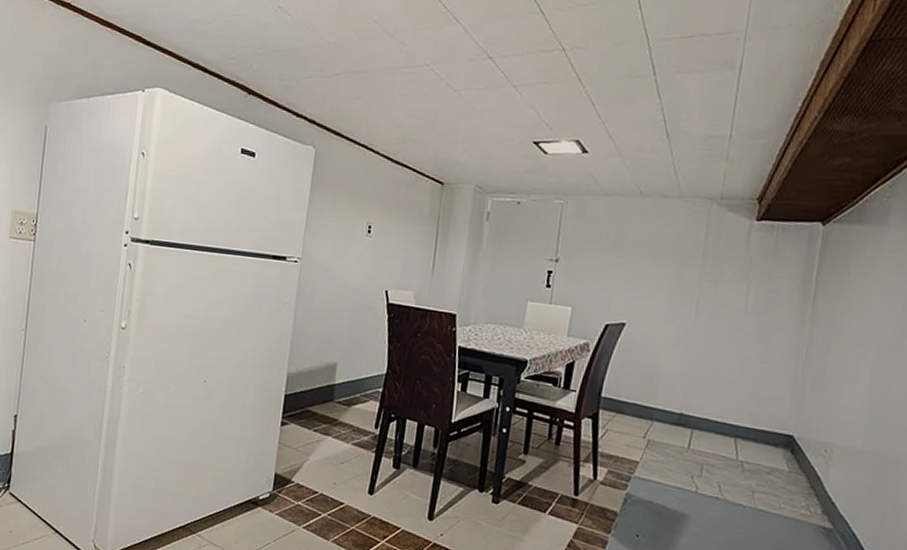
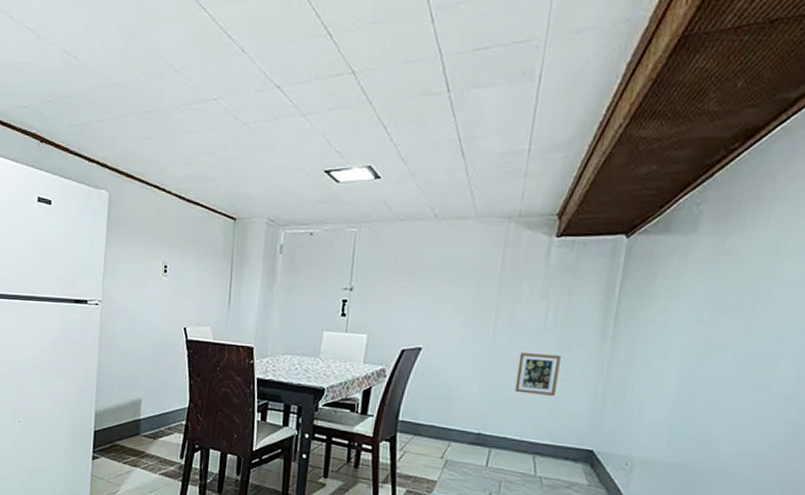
picture frame: none [716,333,761,378] -> present [514,353,561,396]

